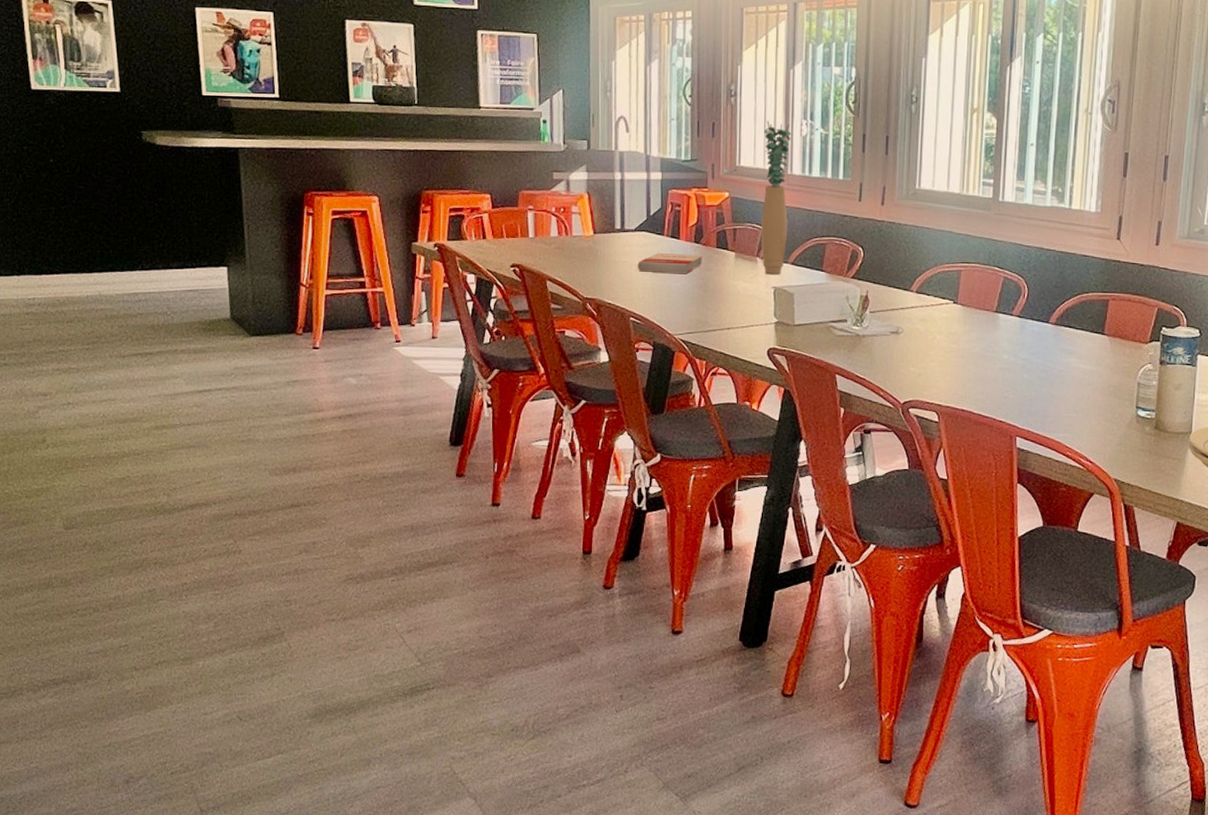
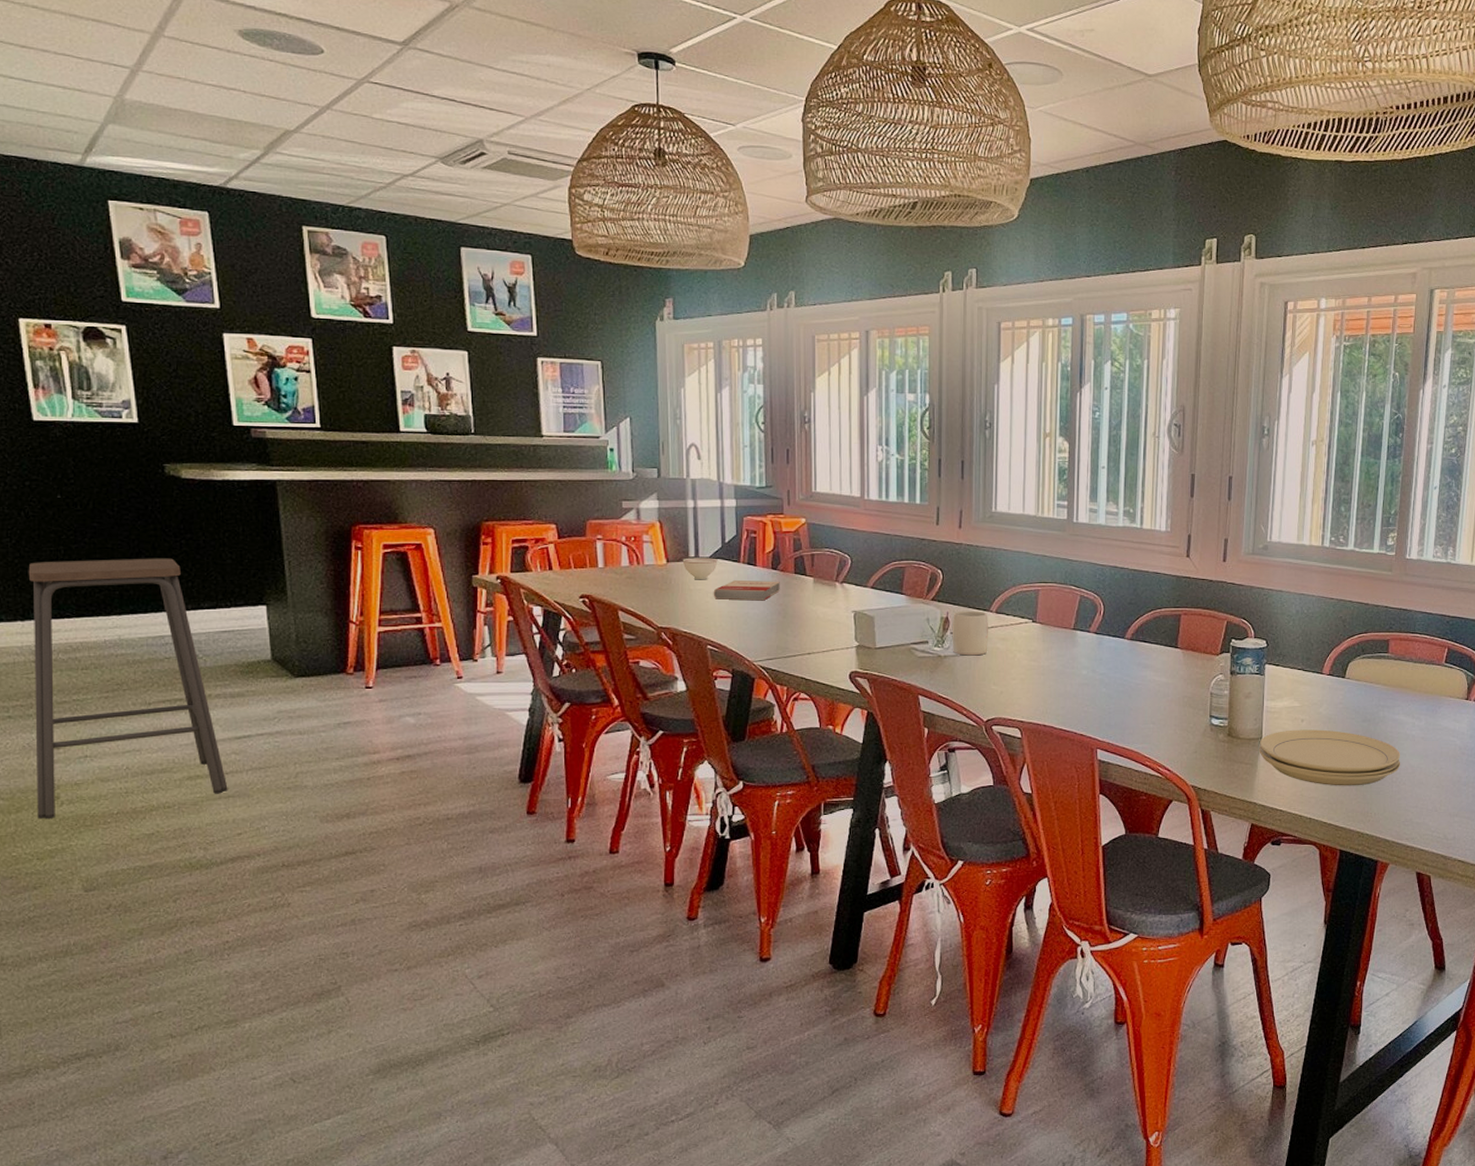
bar stool: none [24,219,190,461] -> present [28,558,228,820]
bowl: none [608,229,643,252] -> present [682,557,718,580]
vase: present [761,121,791,275] -> none [839,447,867,599]
mug: none [871,289,908,336] -> present [952,610,988,656]

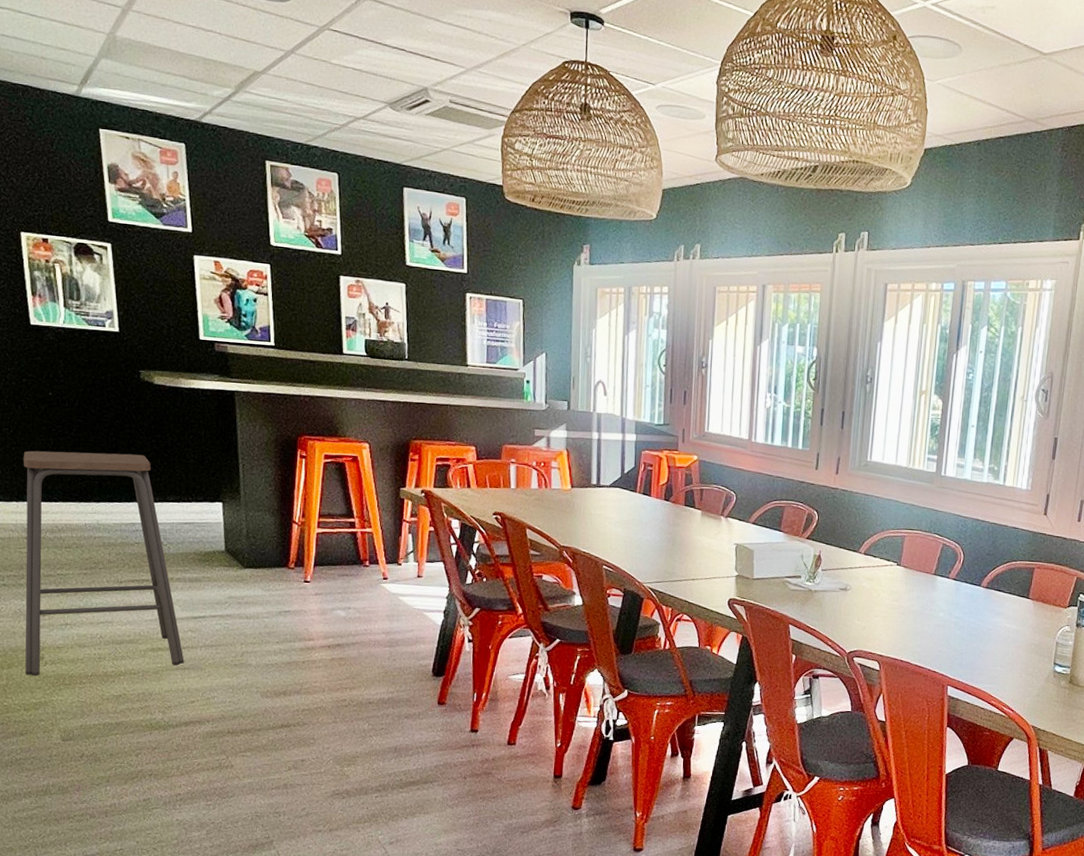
bowl: present [682,557,718,580] -> none [585,485,617,506]
book: present [713,581,780,601] -> none [611,508,671,529]
mug: present [952,610,988,656] -> none [822,550,857,593]

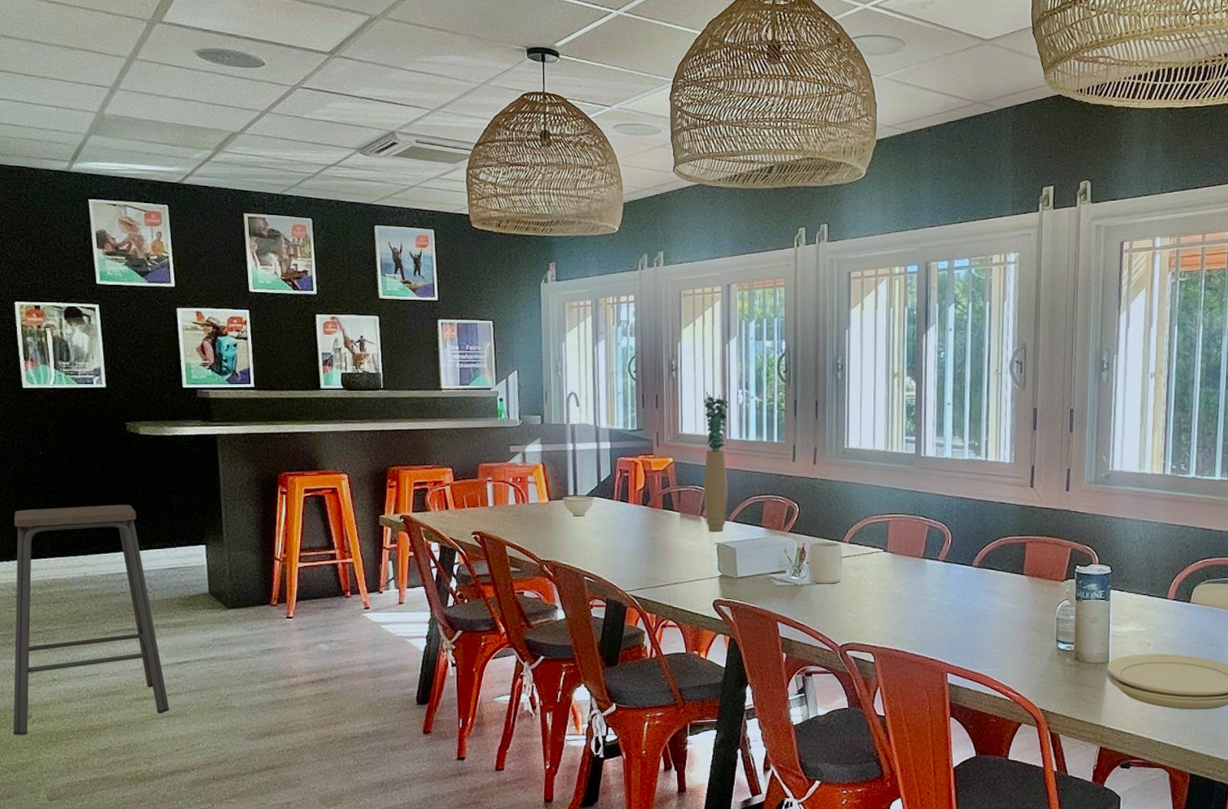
bowl: none [585,485,617,506] -> present [562,496,594,517]
vase: none [725,392,756,533] -> present [703,392,729,532]
mug: none [822,550,857,593] -> present [808,541,842,584]

